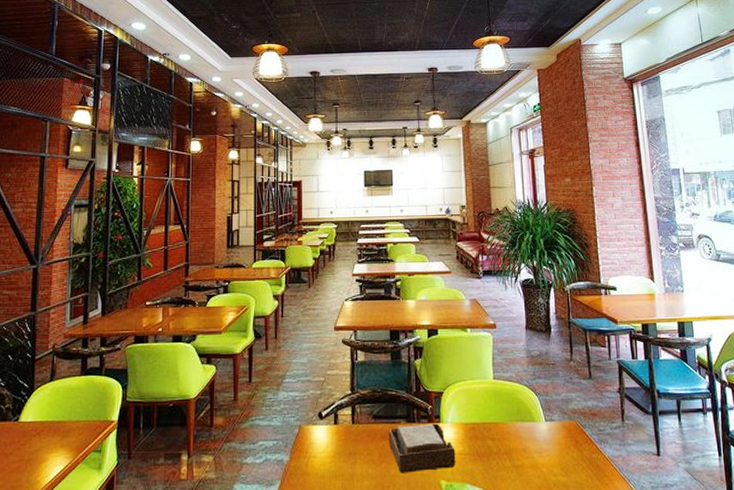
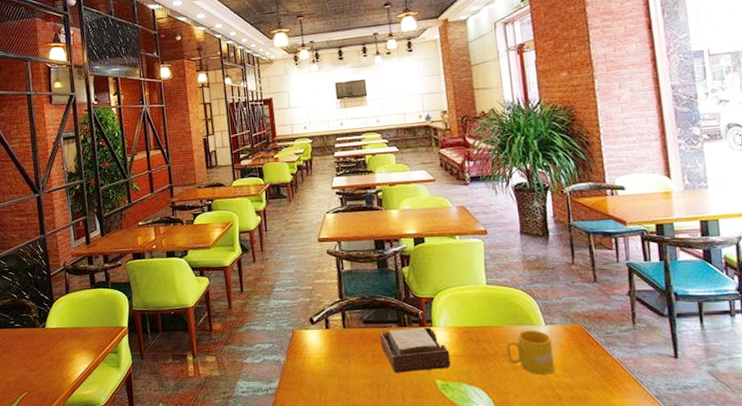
mug: none [508,426,553,474] -> present [505,330,556,375]

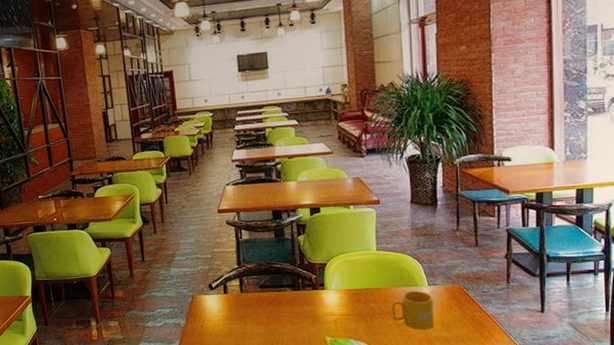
napkin holder: present [379,327,451,373] -> none [275,290,340,332]

